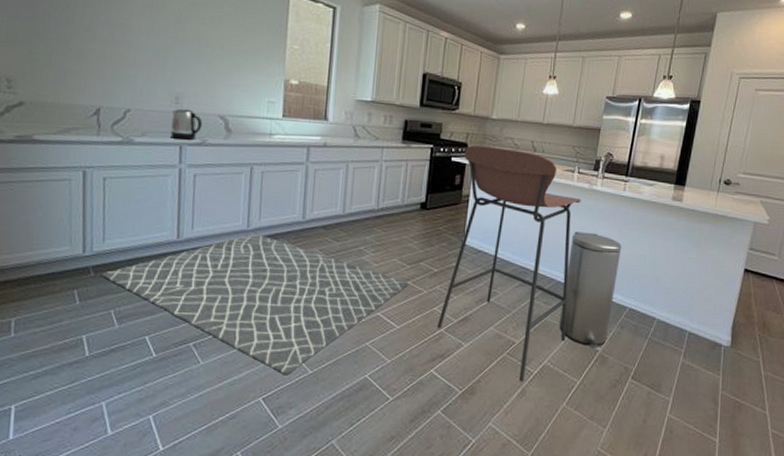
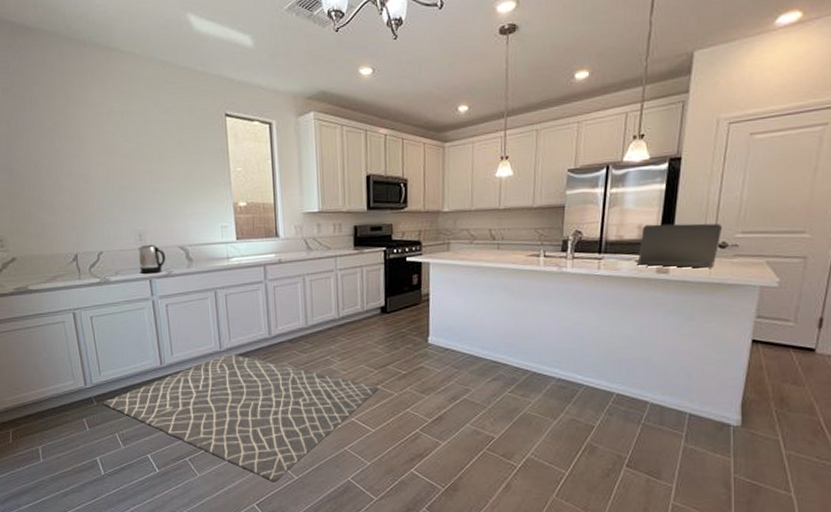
bar stool: present [438,144,582,382] -> none [412,240,551,476]
pedal bin: present [559,231,622,350] -> none [539,318,602,440]
laptop computer: none [655,156,728,202] -> present [634,223,722,269]

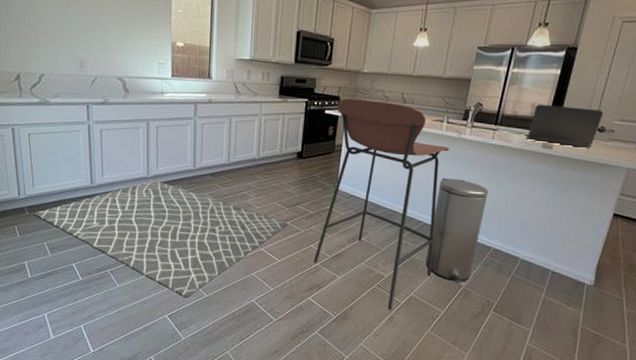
kettle: present [138,244,166,274] -> none [79,72,104,100]
bar stool: none [412,240,551,476] -> present [314,97,450,310]
pedal bin: none [539,318,602,440] -> present [425,178,489,285]

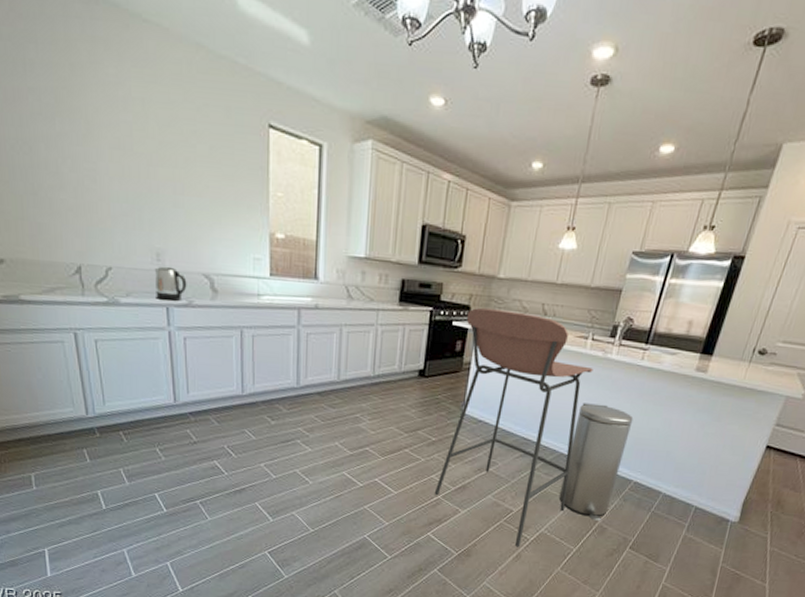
rug: present [35,179,287,298] -> none [107,398,406,533]
kettle: none [79,72,104,100] -> present [155,266,187,301]
laptop computer: present [524,104,603,149] -> none [677,321,766,374]

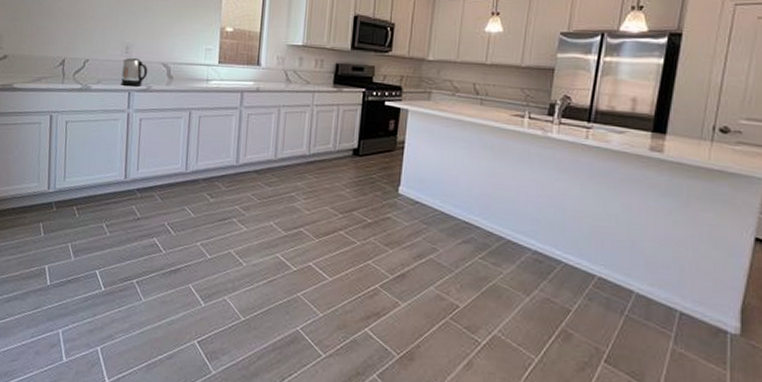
bar stool: present [435,307,593,547] -> none [372,88,534,353]
pedal bin: present [558,403,634,521] -> none [510,184,586,325]

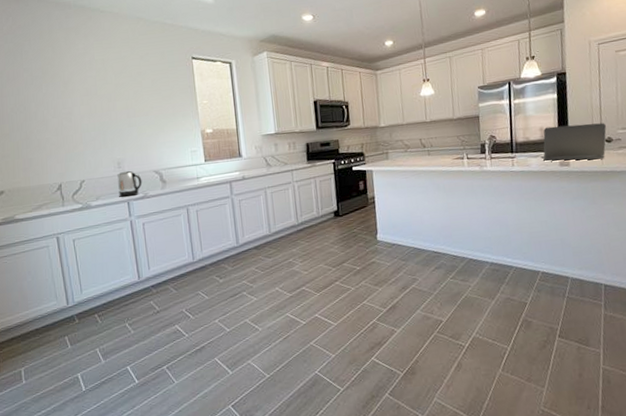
laptop computer: none [626,98,724,154] -> present [540,123,607,162]

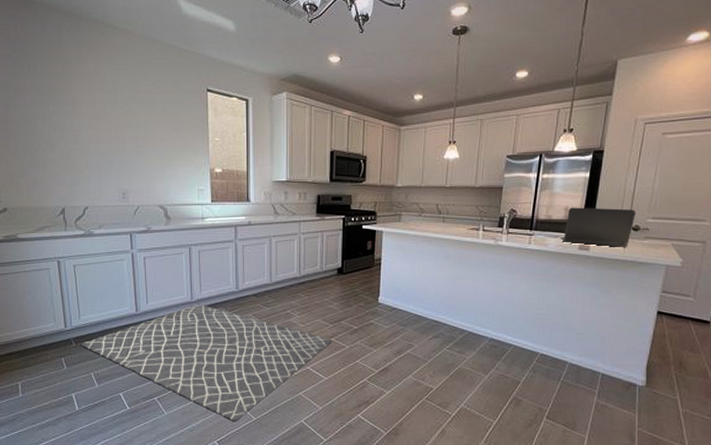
rug: none [85,263,337,382] -> present [81,303,332,422]
kettle: present [117,170,142,197] -> none [122,202,146,228]

